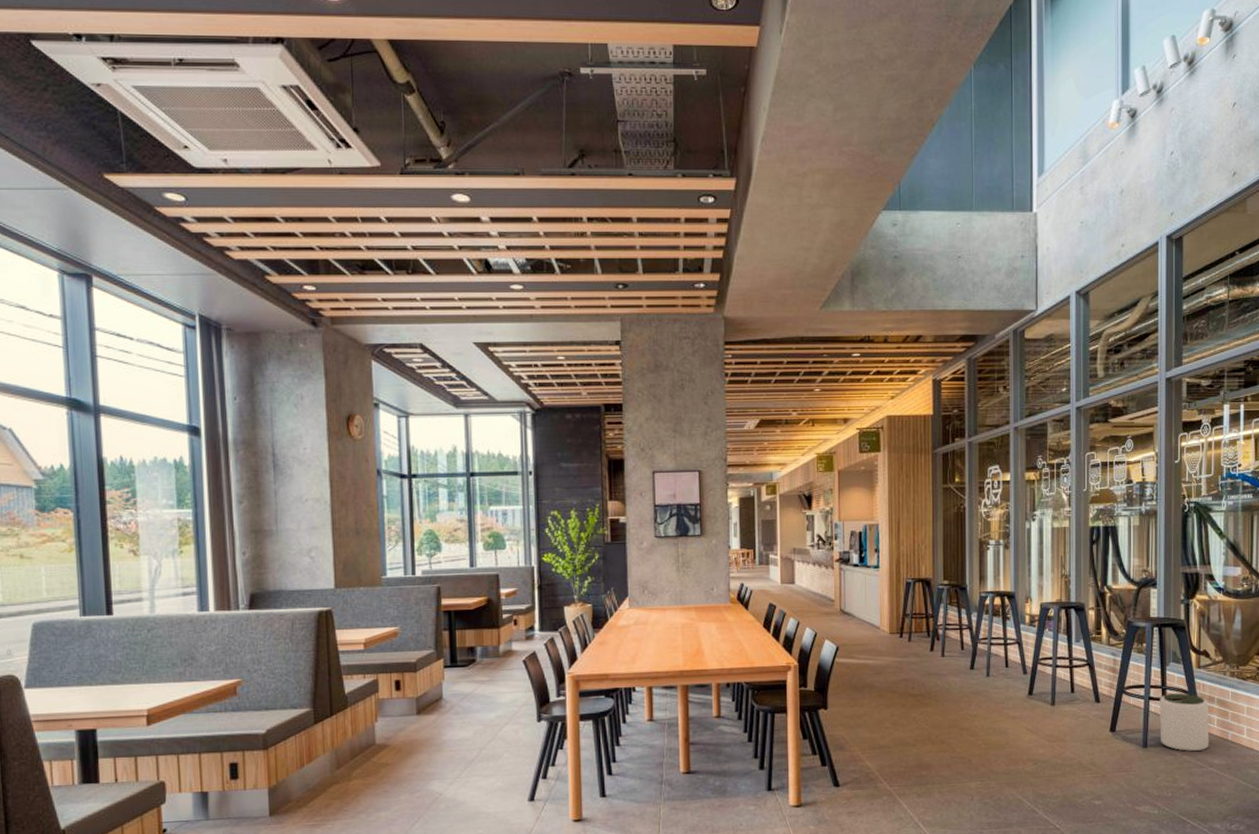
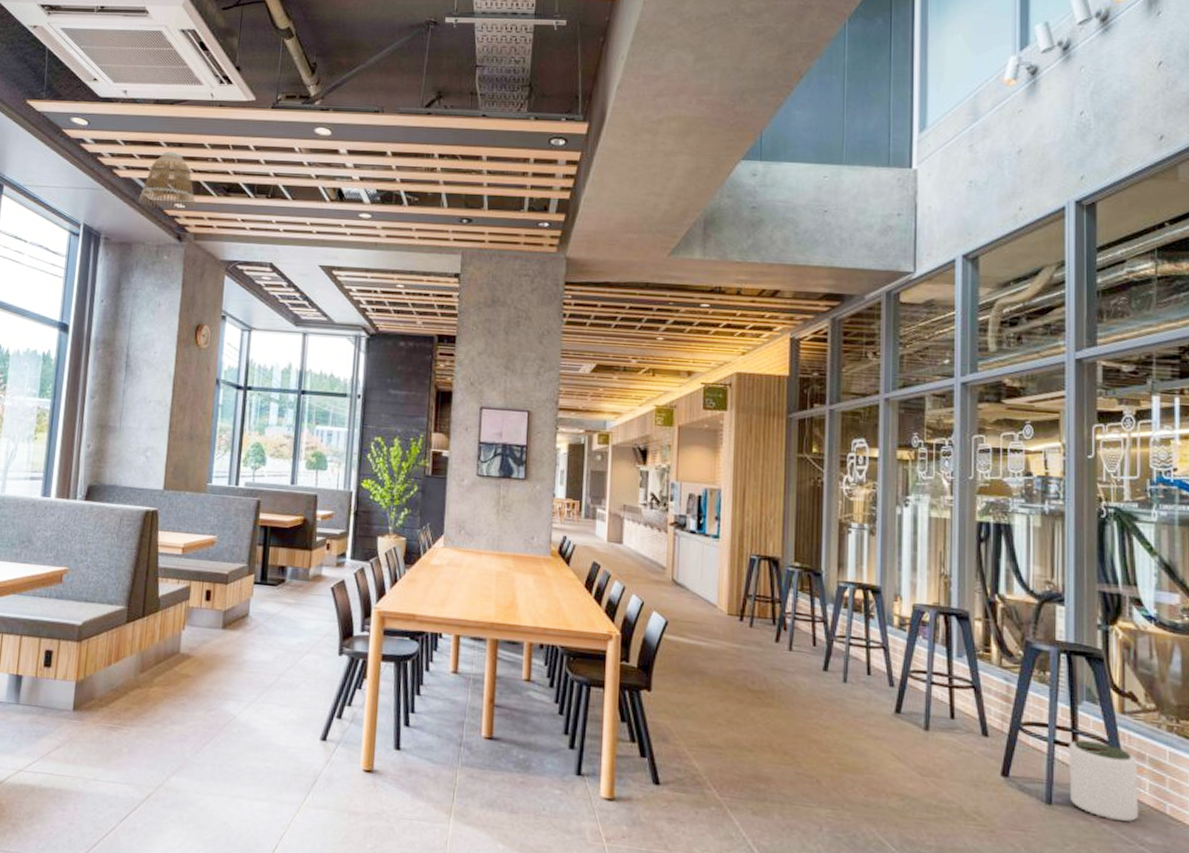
lamp shade: none [260,228,328,293] -> present [138,152,196,210]

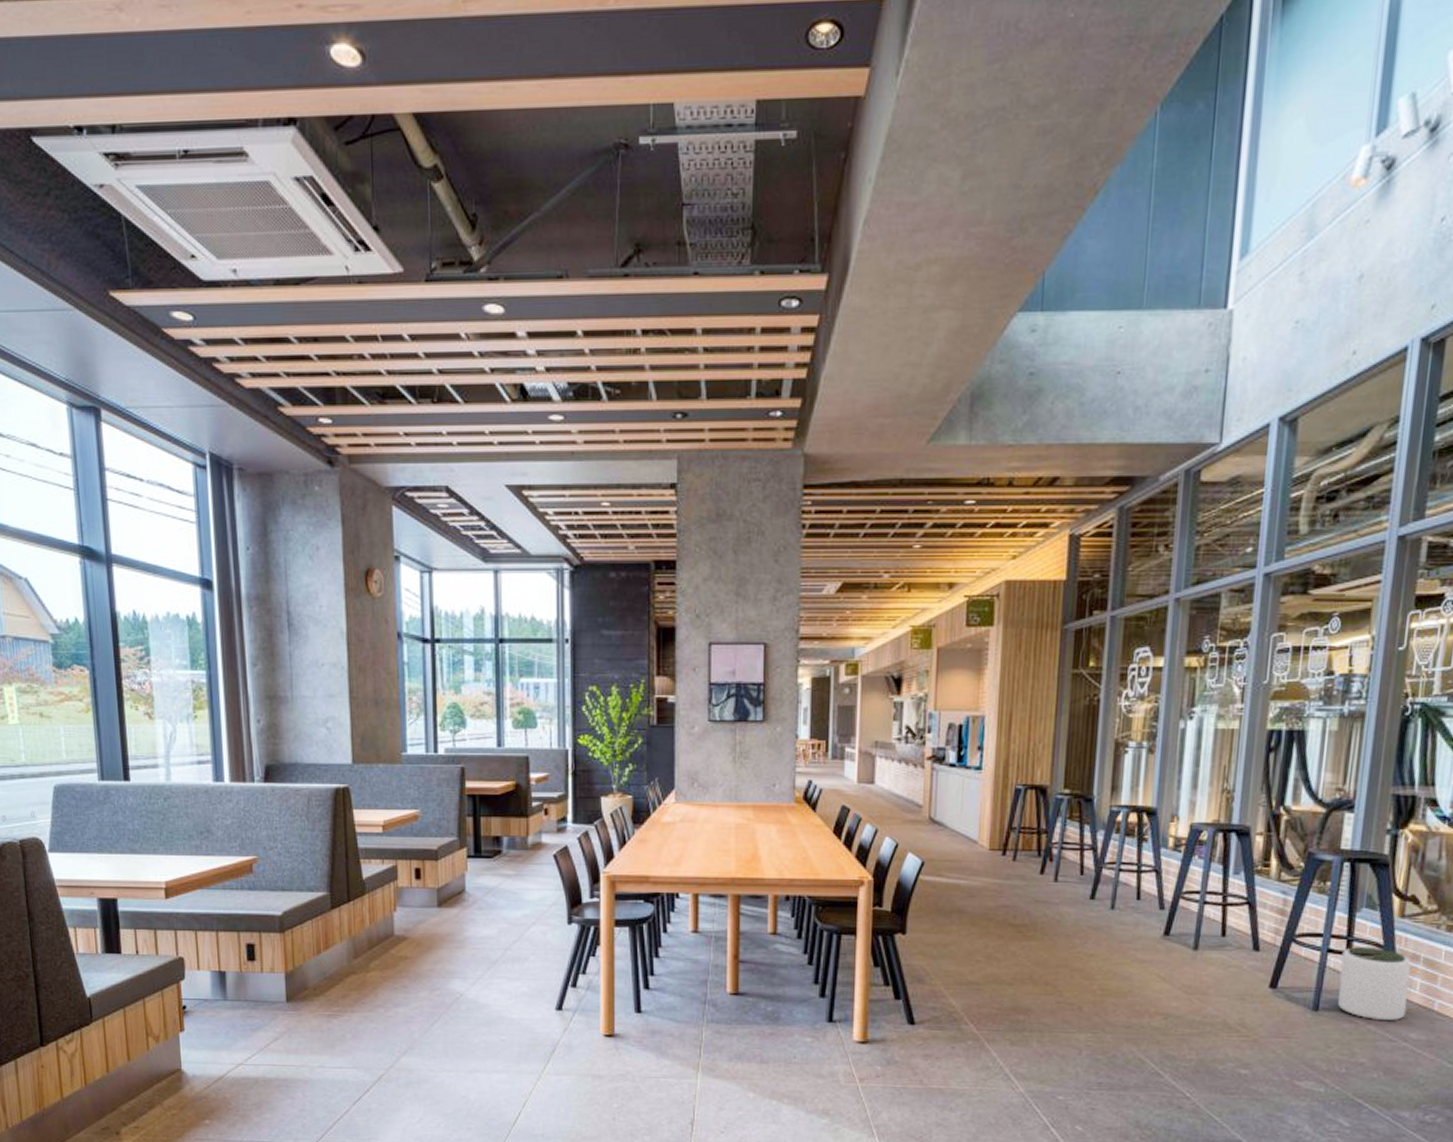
lamp shade: present [138,152,196,210] -> none [273,350,346,427]

